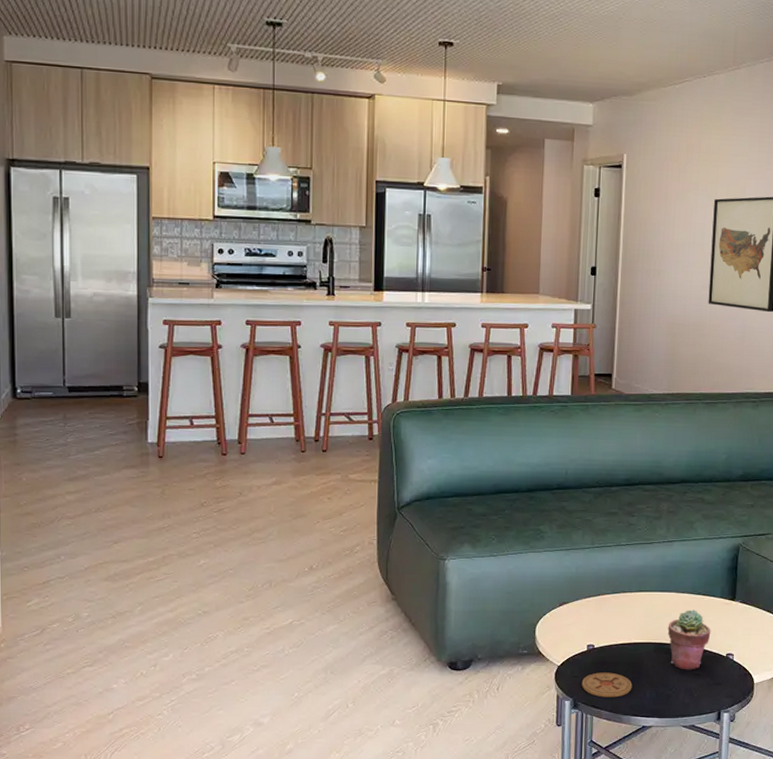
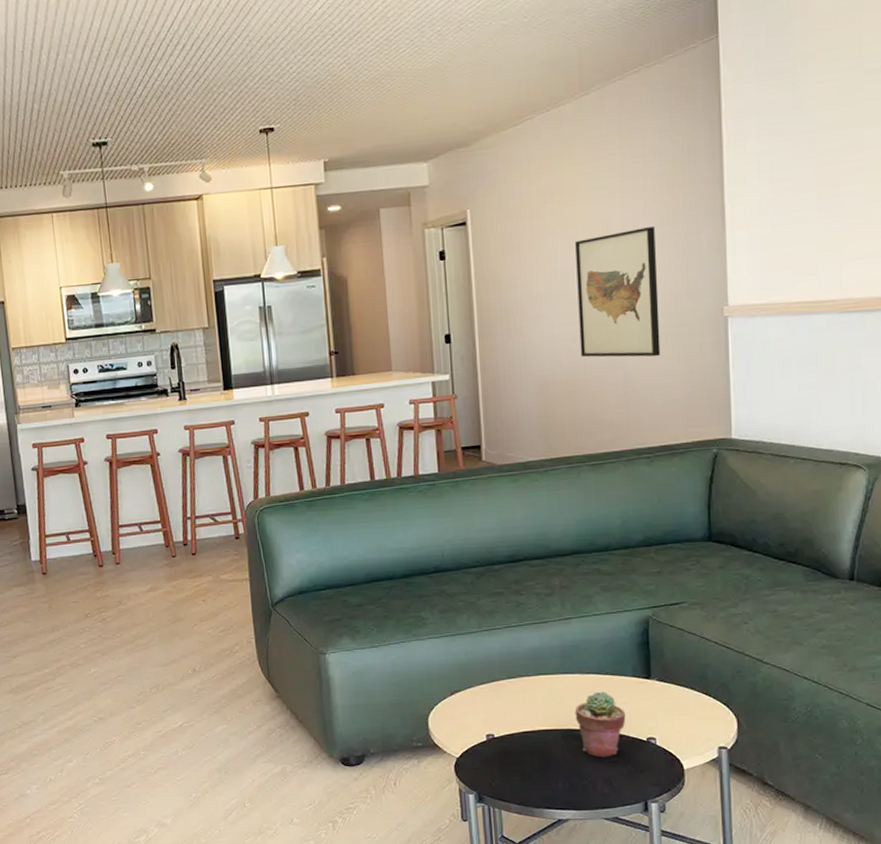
coaster: present [581,672,633,698] -> none [484,763,542,790]

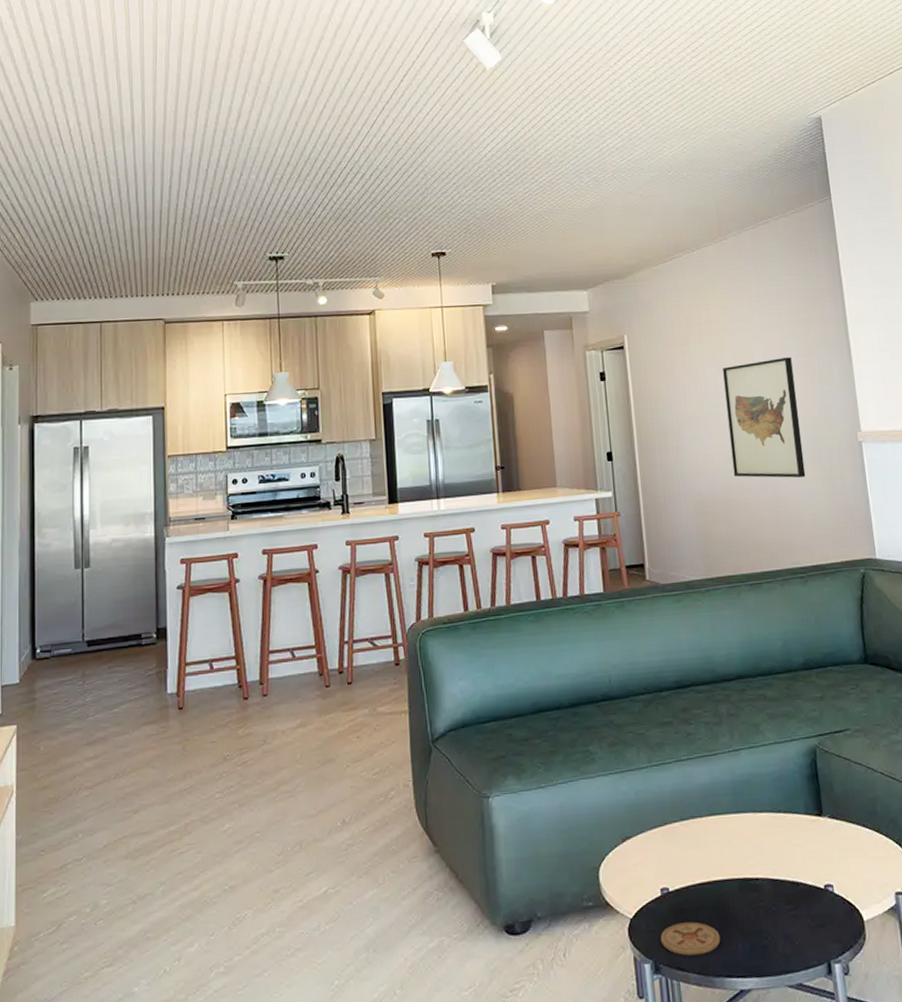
coaster: none [484,763,542,790] -> present [660,922,721,956]
potted succulent: present [575,691,626,758] -> none [750,832,802,911]

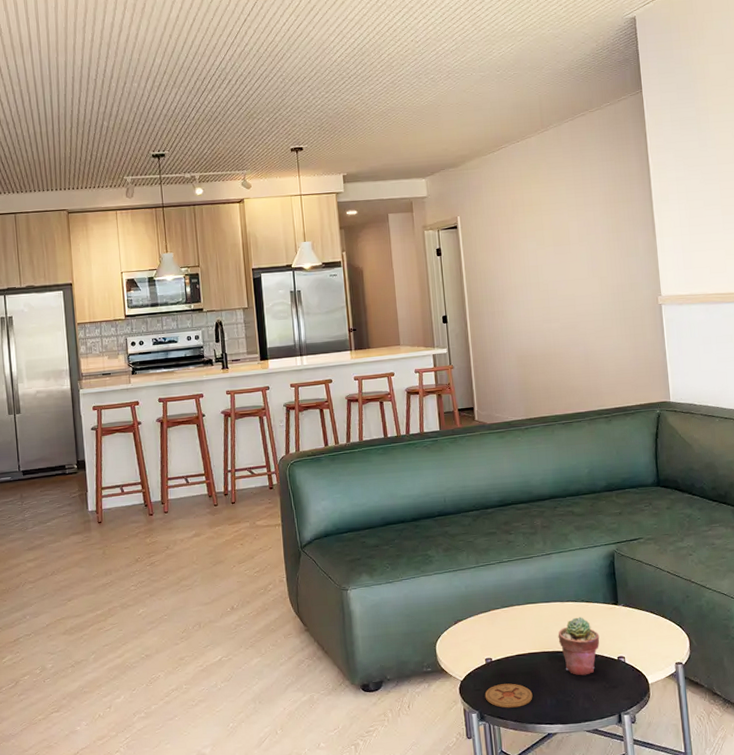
wall art: present [723,357,806,478] -> none [543,233,612,336]
potted succulent: none [750,832,802,911] -> present [558,617,600,676]

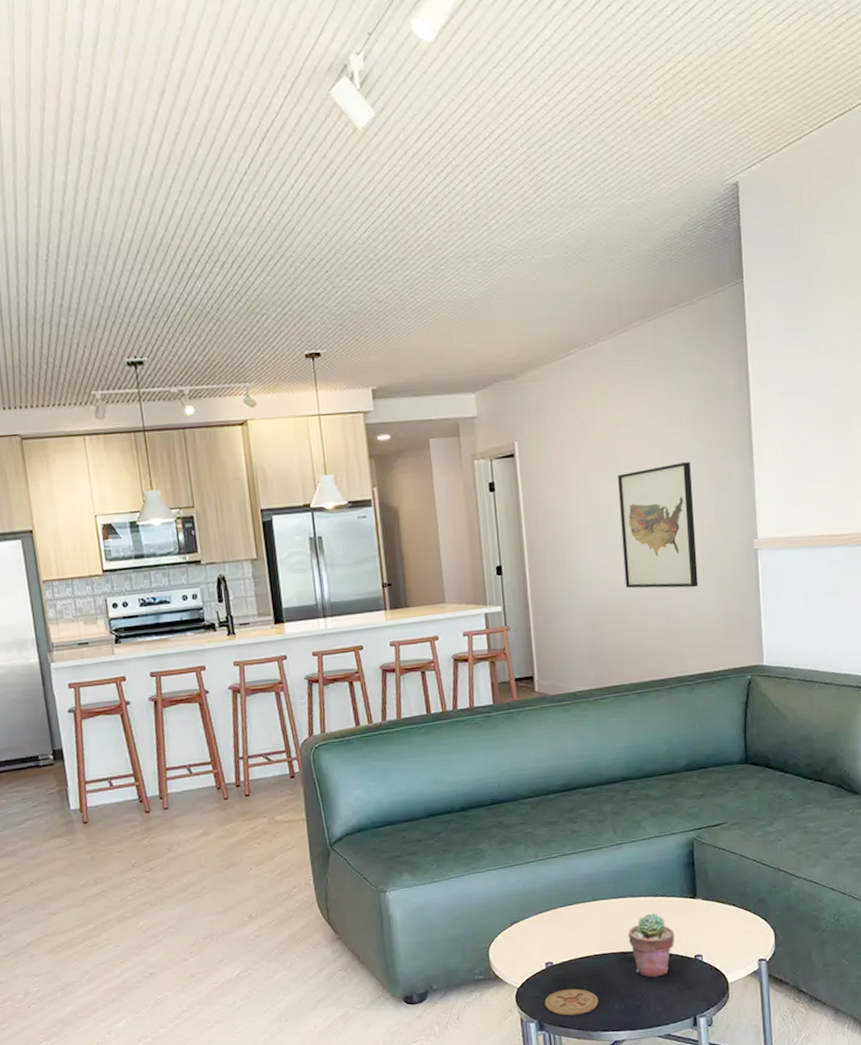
wall art: none [543,233,612,336] -> present [618,462,698,589]

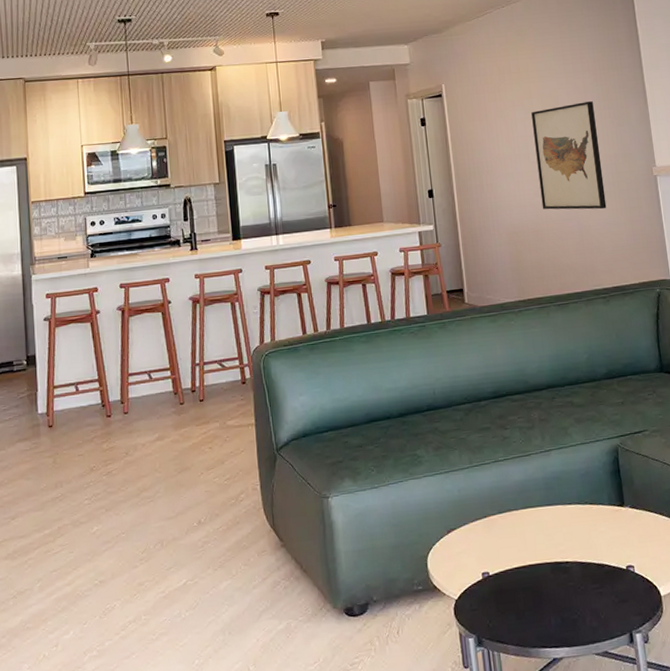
coaster: present [544,988,599,1016] -> none [482,601,536,630]
potted succulent: present [628,913,675,977] -> none [560,521,606,590]

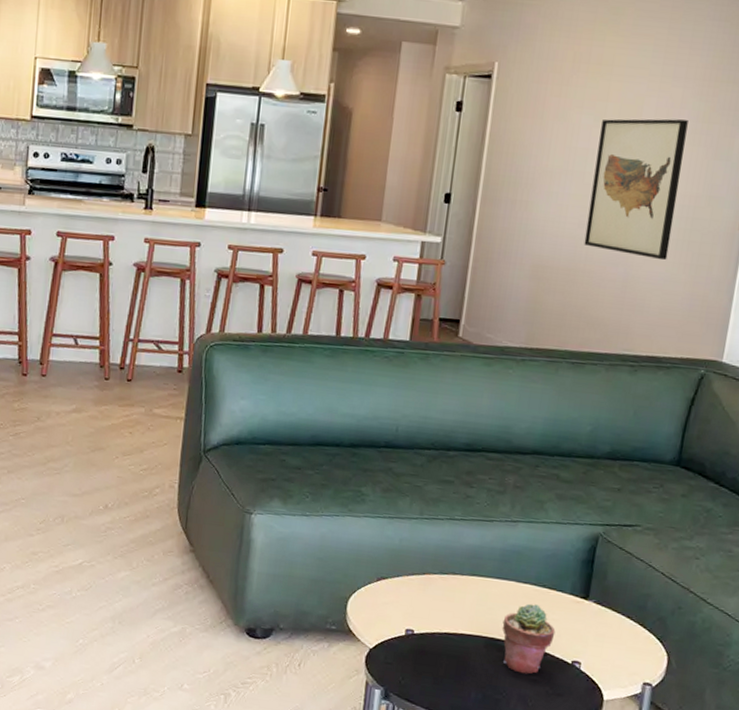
potted succulent: none [560,521,606,590] -> present [502,603,556,674]

